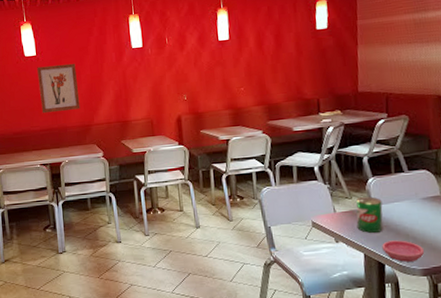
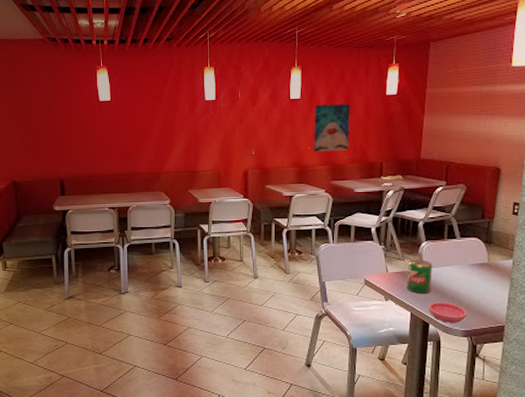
wall art: present [37,63,80,114] -> none [111,111,151,158]
wall art: none [244,41,284,92] -> present [314,104,351,152]

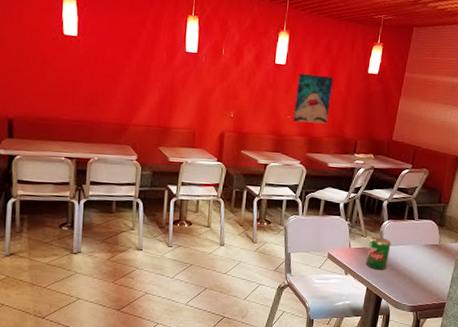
saucer: present [428,302,468,323] -> none [382,278,416,298]

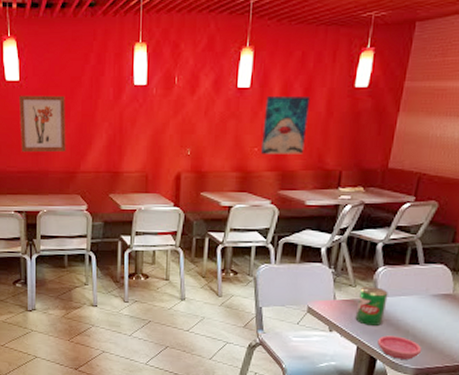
wall art: none [75,49,121,105] -> present [19,95,66,153]
saucer: none [382,278,416,298] -> present [377,335,422,360]

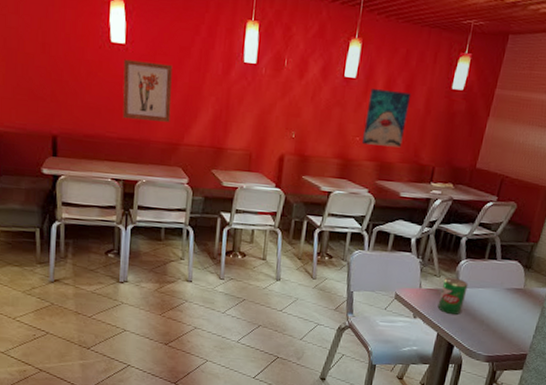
saucer: present [377,335,422,360] -> none [455,324,494,347]

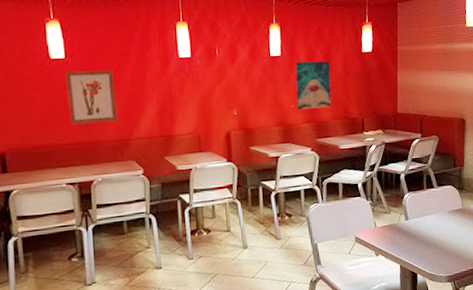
can: present [437,277,468,315] -> none [394,211,417,245]

